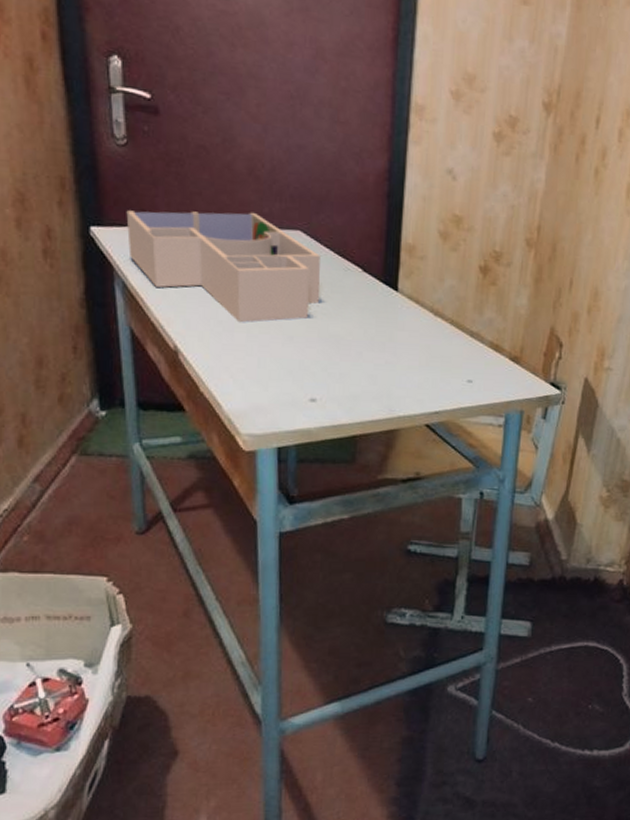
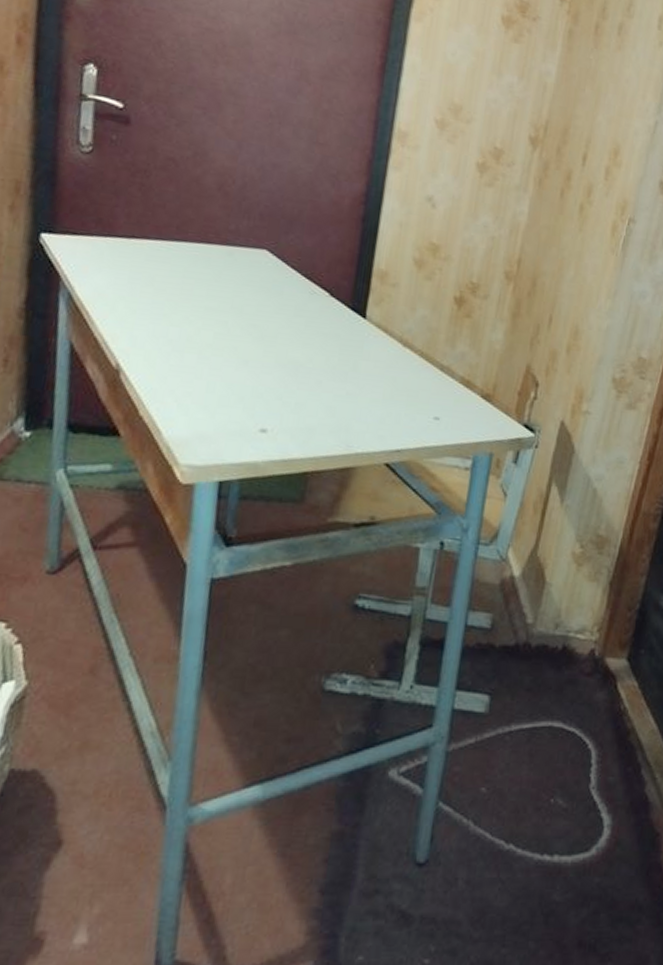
desk organizer: present [126,210,320,323] -> none [79,218,286,344]

